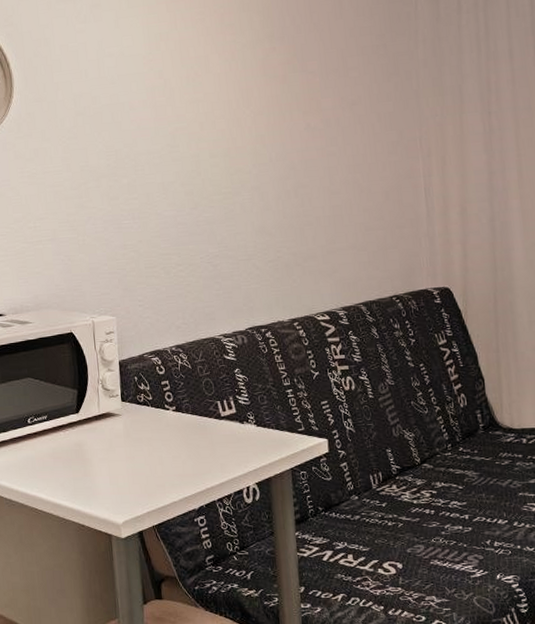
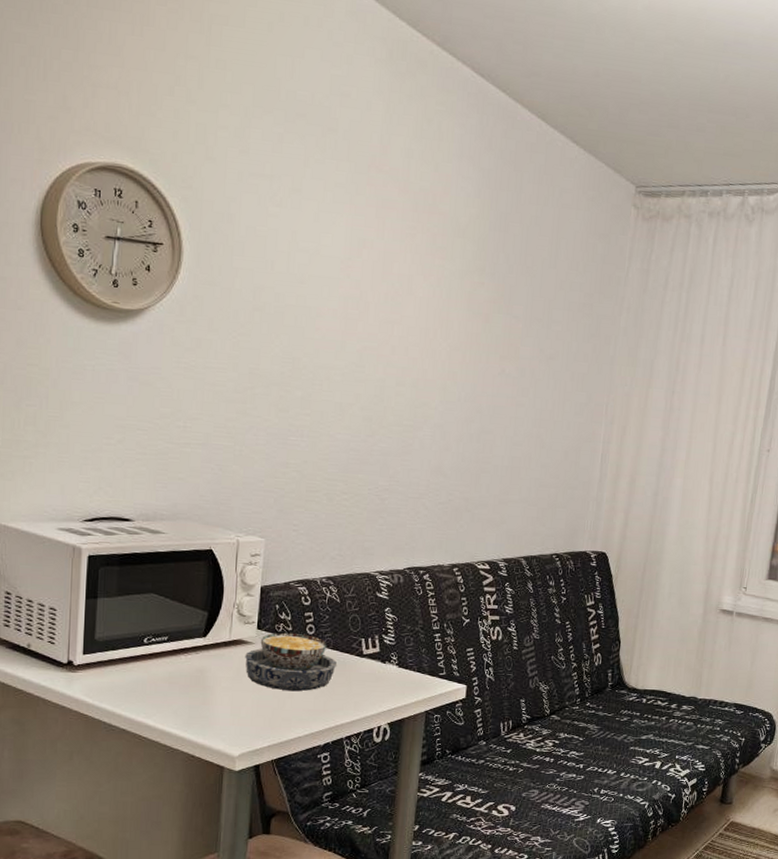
bowl: none [114,401,199,458] -> present [245,632,338,692]

